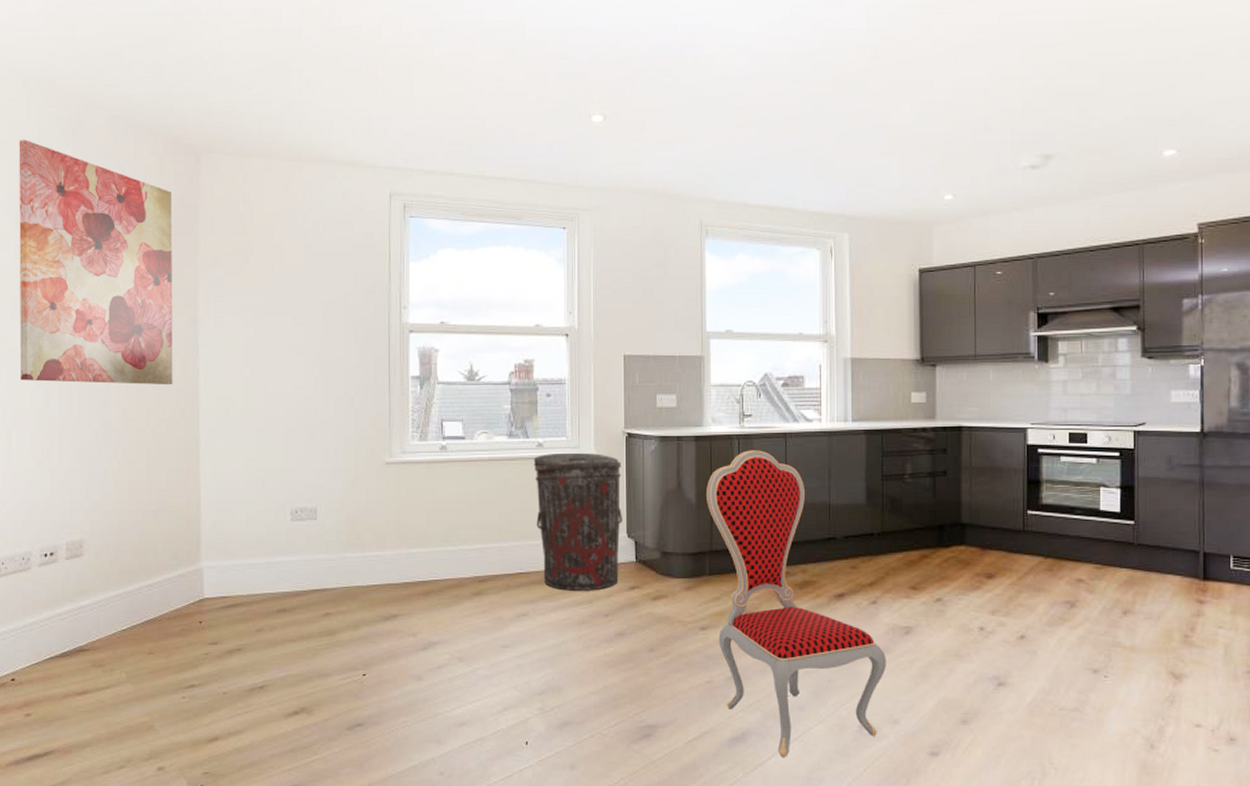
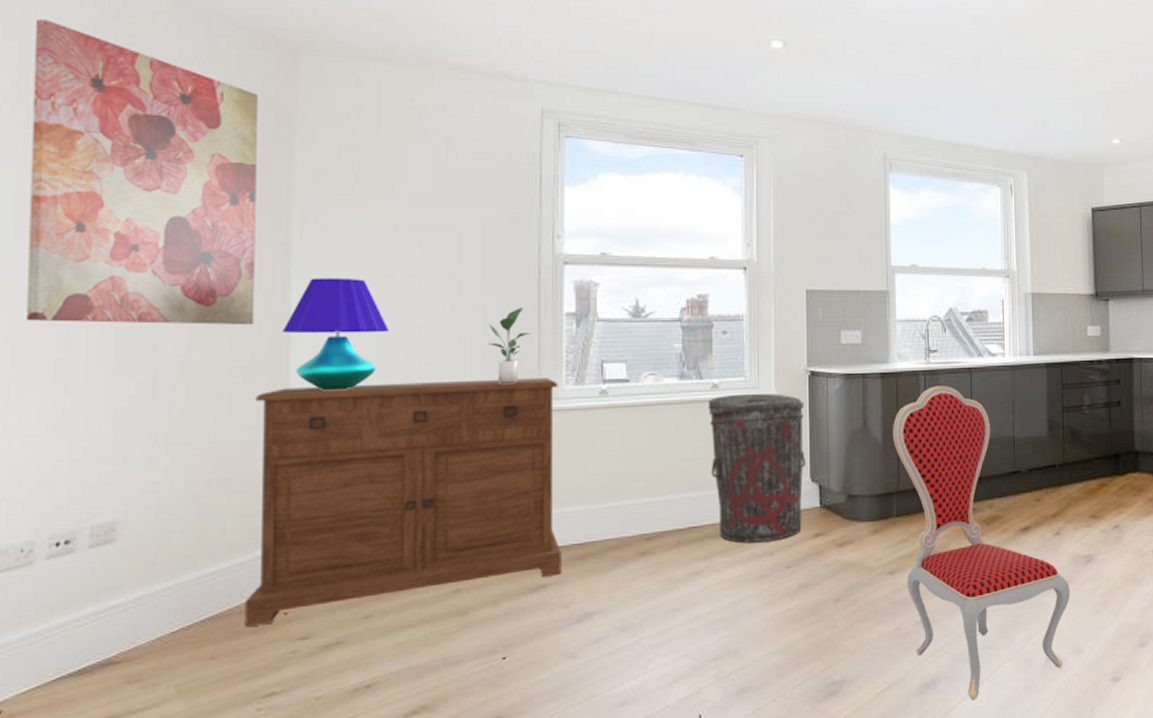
sideboard: none [172,434,410,631] -> present [244,378,562,628]
table lamp: none [193,345,272,440] -> present [282,277,389,390]
potted plant: none [348,371,384,438] -> present [488,307,532,383]

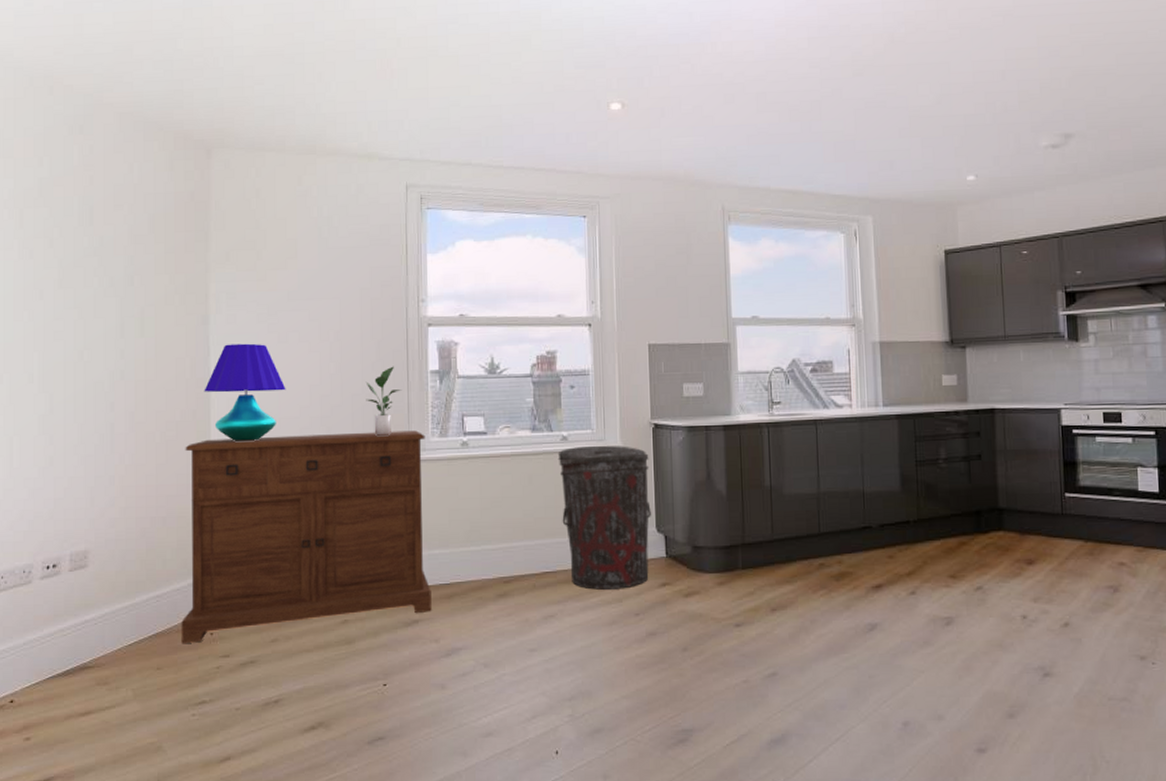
wall art: present [27,19,258,326] -> none [23,138,183,386]
dining chair: present [893,386,1070,700] -> none [737,438,928,759]

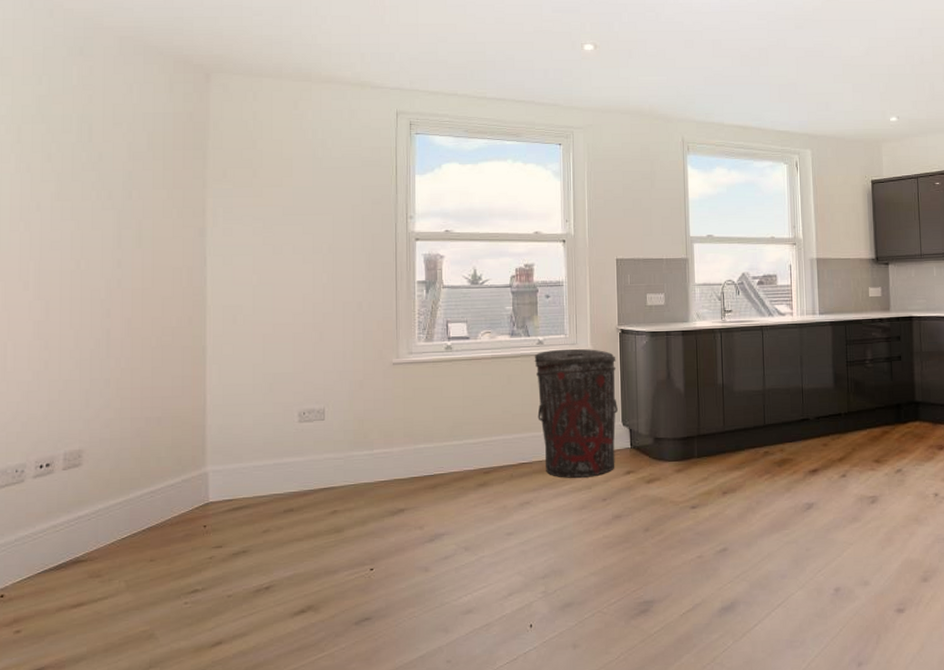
sideboard: present [181,430,432,644] -> none [175,335,417,537]
table lamp: present [204,343,286,441] -> none [200,254,280,346]
potted plant: present [365,366,402,436] -> none [356,276,391,340]

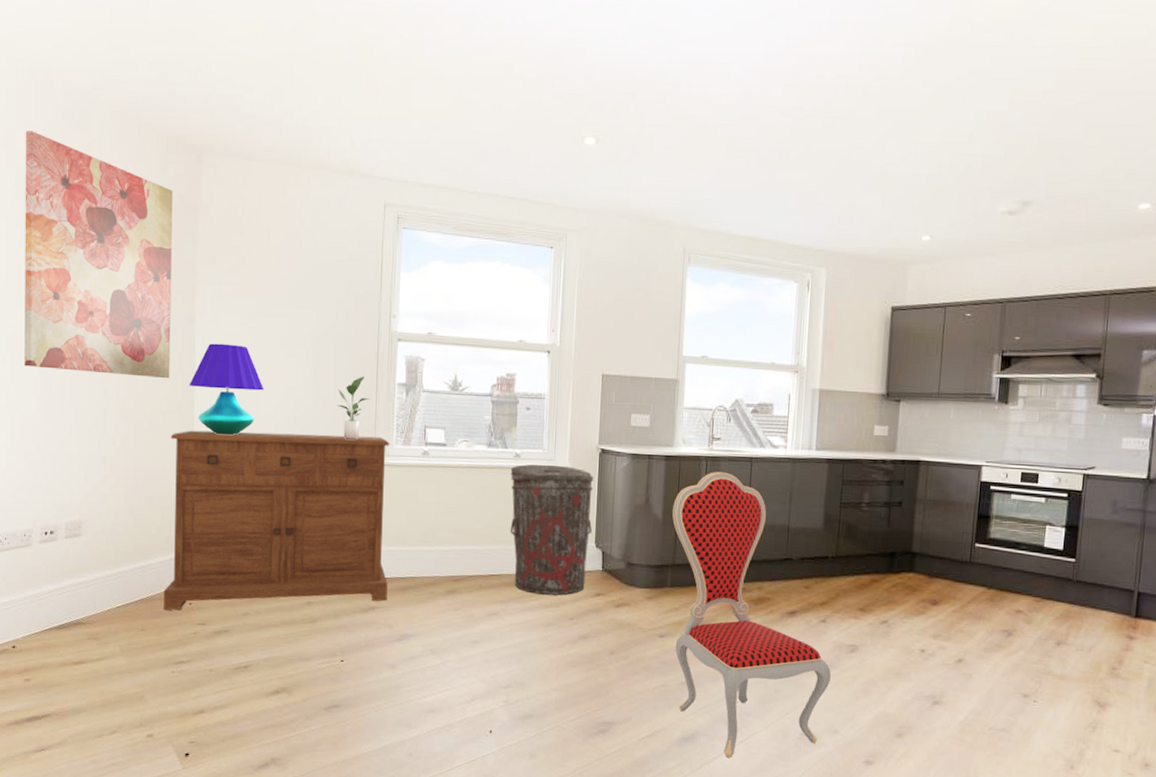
wall art: none [19,58,181,294] -> present [24,131,173,379]
sideboard: none [175,335,417,537] -> present [163,430,390,611]
table lamp: none [200,254,280,346] -> present [189,343,264,435]
potted plant: none [356,276,391,340] -> present [337,376,371,440]
dining chair: none [693,342,856,623] -> present [672,472,831,758]

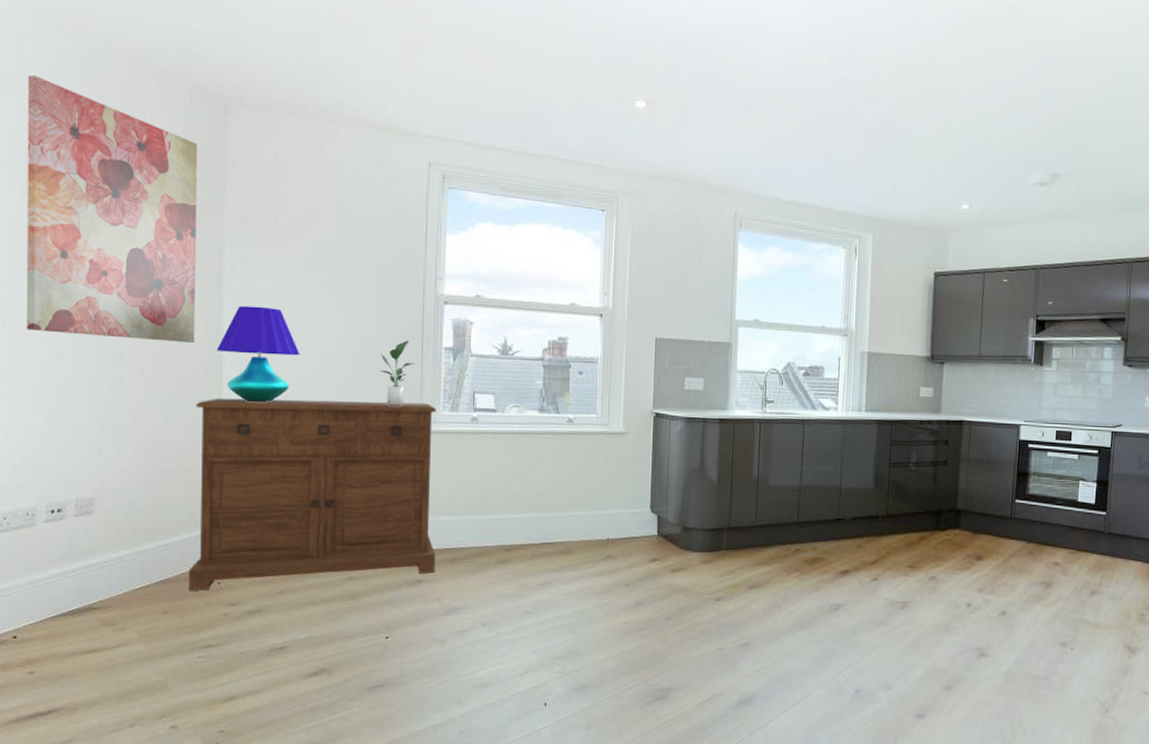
trash can: present [510,464,594,596] -> none [563,429,649,562]
dining chair: present [672,472,831,758] -> none [727,434,883,718]

